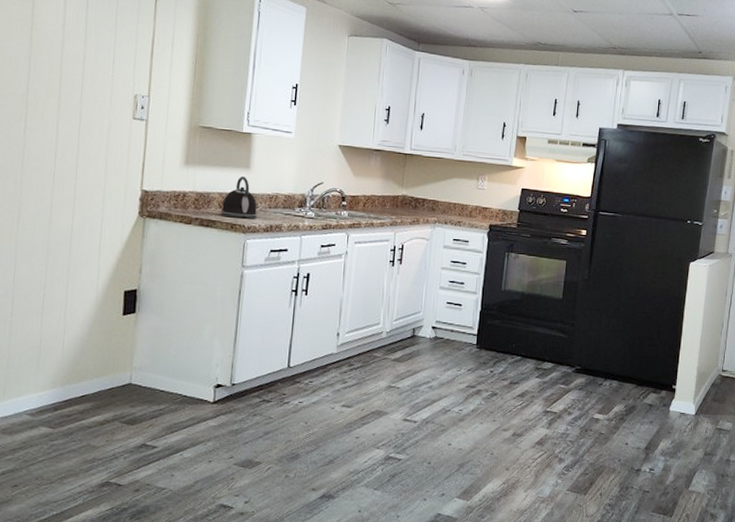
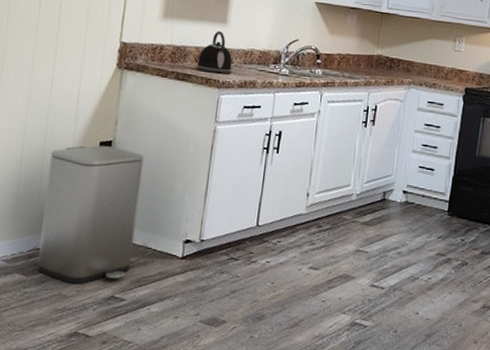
pedal bin: none [64,295,171,434] -> present [37,145,144,284]

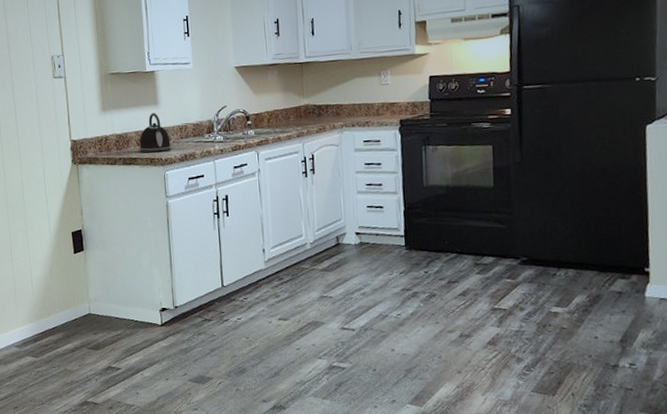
pedal bin: present [37,145,144,284] -> none [34,235,119,360]

